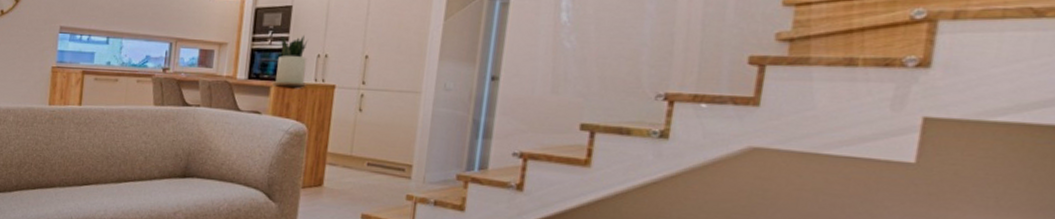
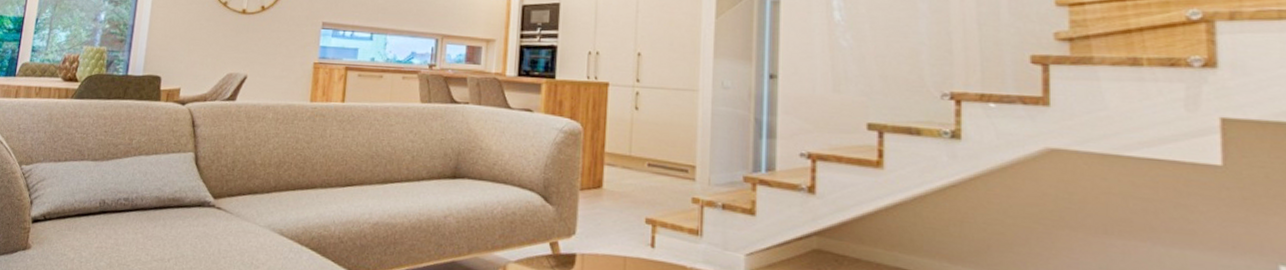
planter: present [272,35,308,89] -> none [543,32,580,87]

